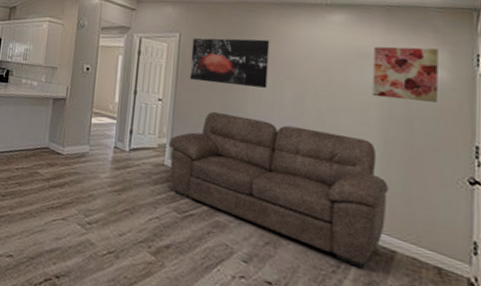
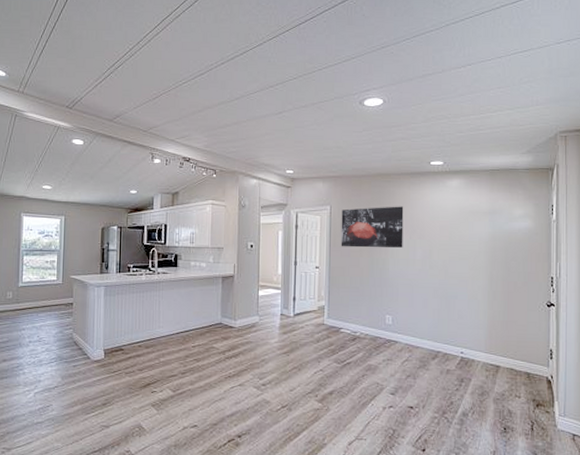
sofa: present [169,111,388,270] -> none [327,272,494,384]
wall art: present [372,46,438,102] -> none [481,203,526,247]

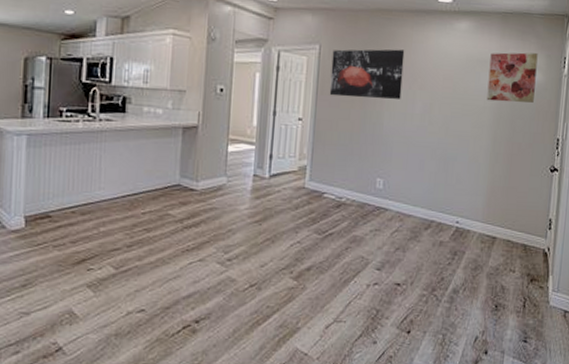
wall art: none [481,203,526,247] -> present [486,52,538,103]

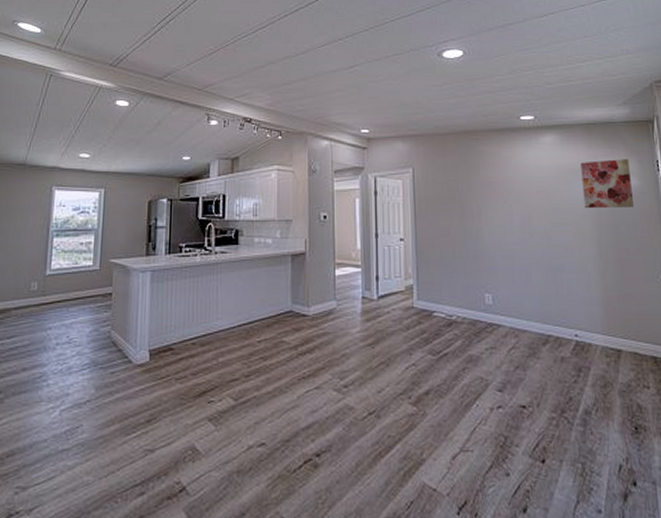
wall art: present [329,49,405,99] -> none [425,166,498,215]

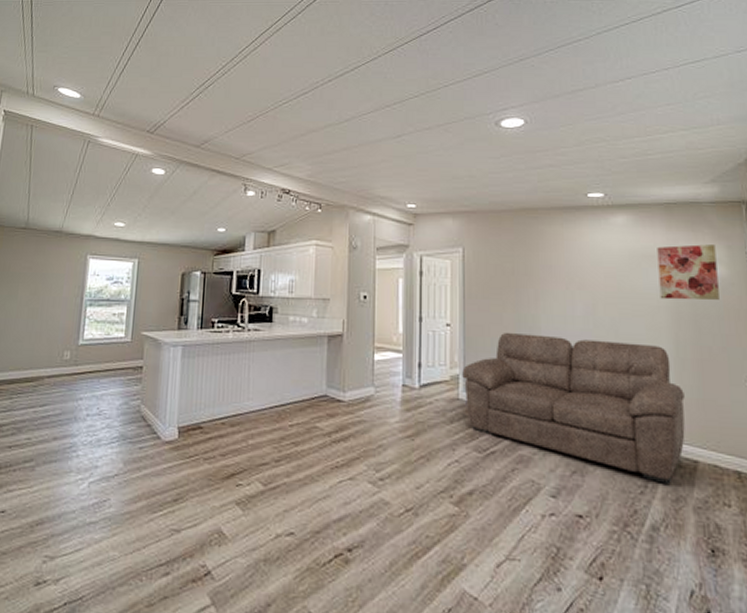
sofa: none [416,243,610,373] -> present [462,332,685,486]

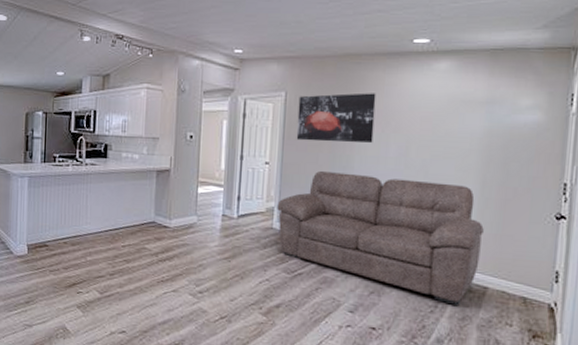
wall art: none [477,248,558,301] -> present [296,93,376,143]
wall art: present [657,244,719,300] -> none [473,90,537,145]

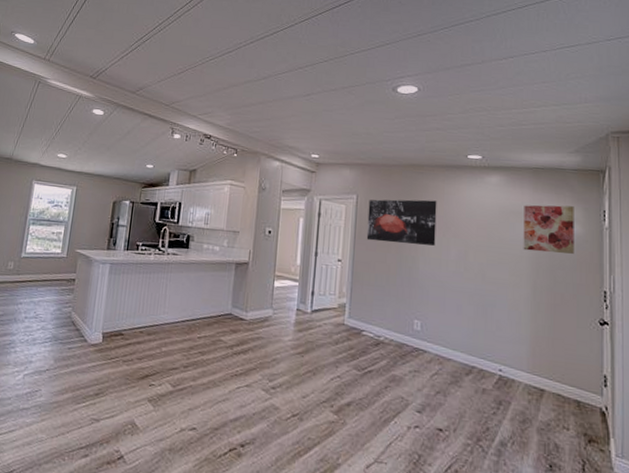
sofa: present [277,170,484,307] -> none [348,269,537,409]
wall art: none [473,90,537,145] -> present [523,205,574,254]

